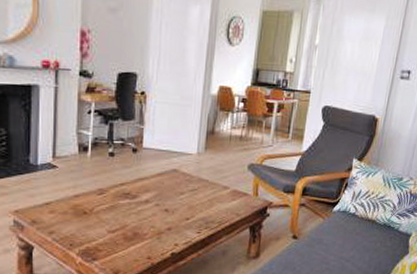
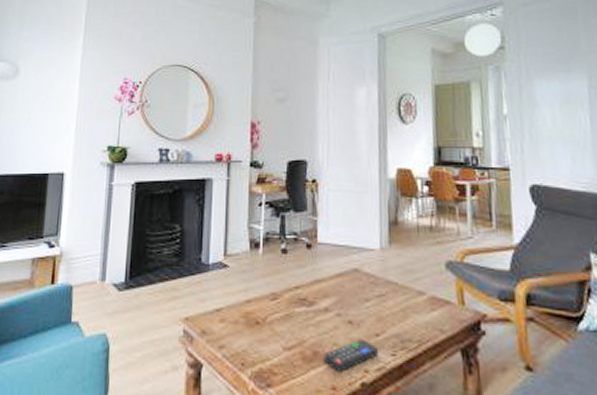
remote control: none [142,223,187,246] -> present [323,340,378,372]

